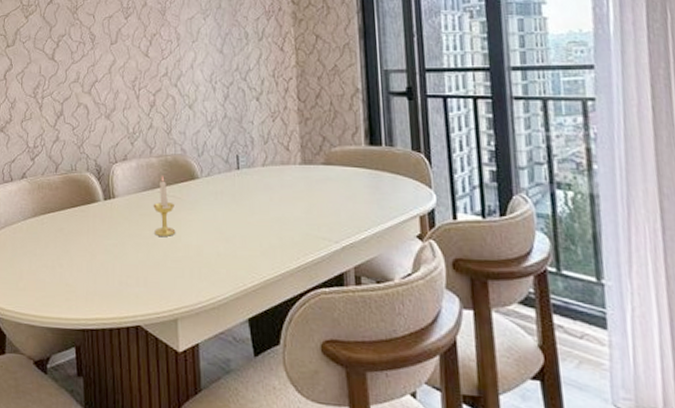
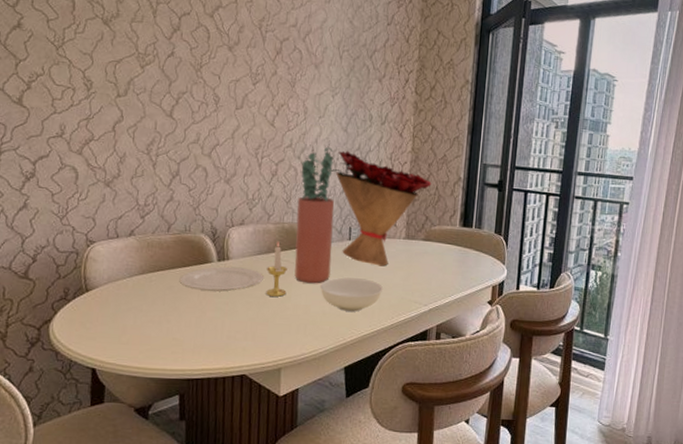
plate: none [69,205,151,232] -> present [179,266,264,292]
vase: none [178,64,221,220] -> present [294,140,335,283]
flower bouquet: none [208,73,324,198] -> present [329,150,432,267]
bowl: none [211,212,282,252] -> present [320,277,383,312]

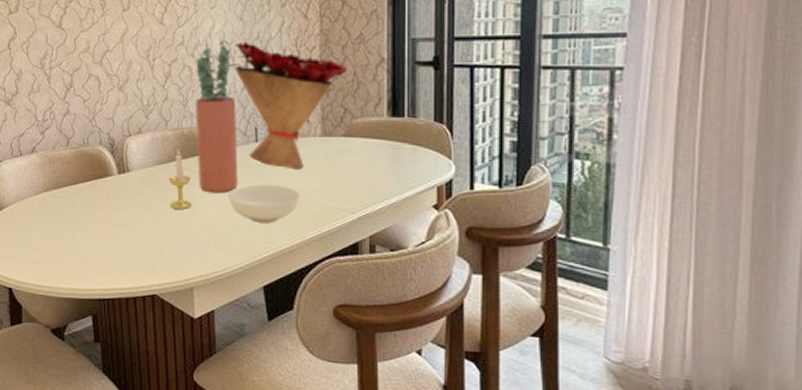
plate: present [179,266,264,292] -> none [82,179,166,206]

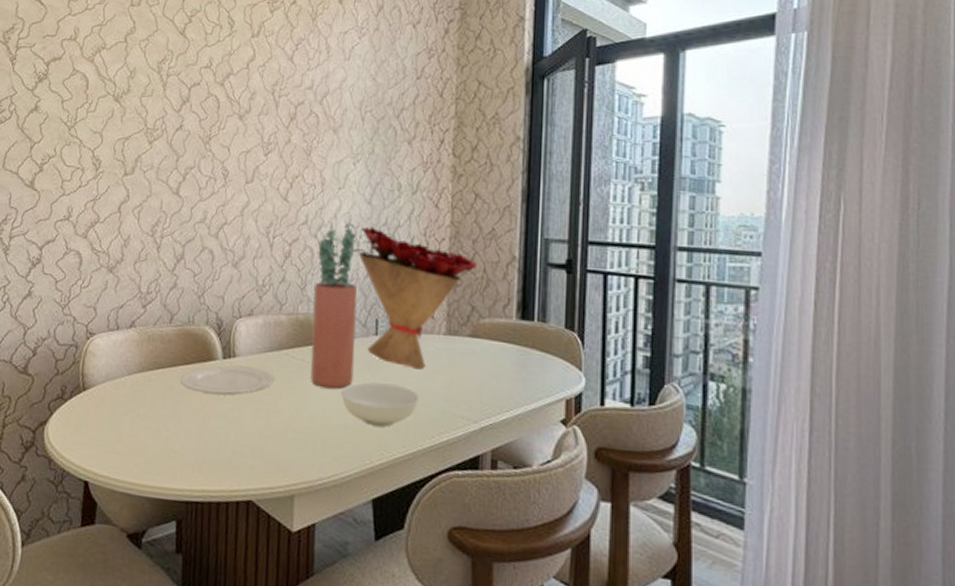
plate: none [82,179,166,206] -> present [180,365,274,396]
candlestick: present [169,150,192,209] -> none [277,337,302,404]

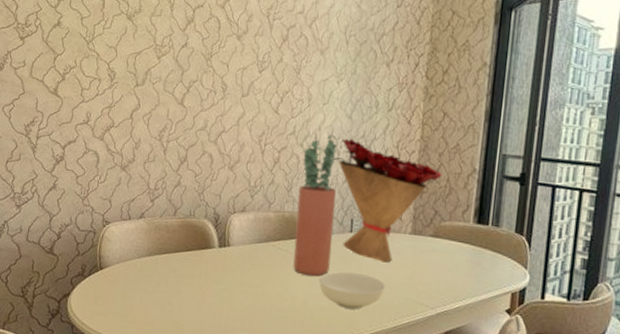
plate: present [180,365,274,396] -> none [182,252,262,278]

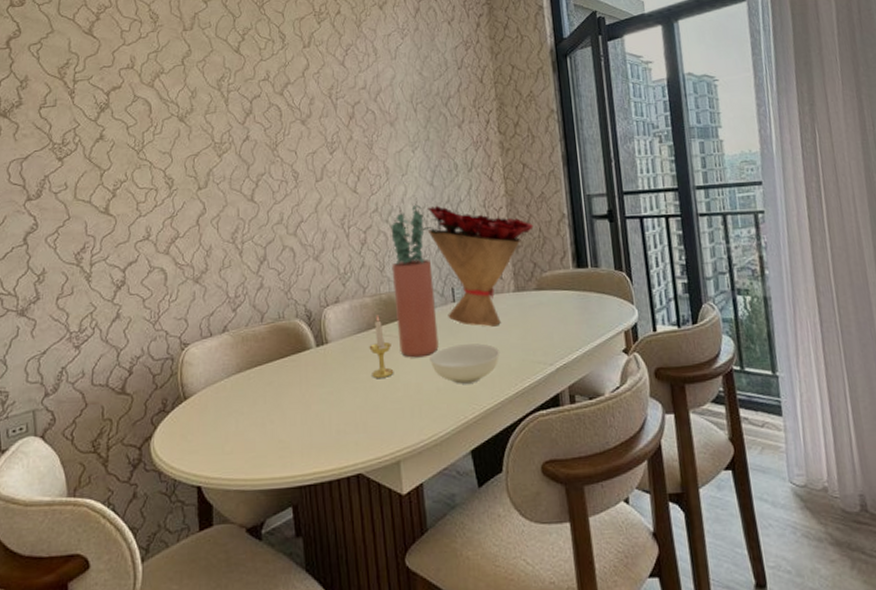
candlestick: none [264,231,286,288] -> present [369,316,394,378]

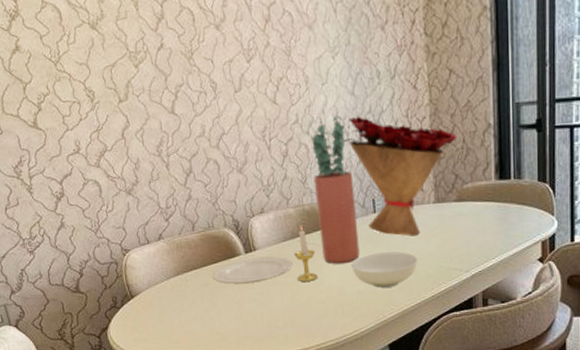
plate: none [278,349,367,382] -> present [212,256,293,284]

